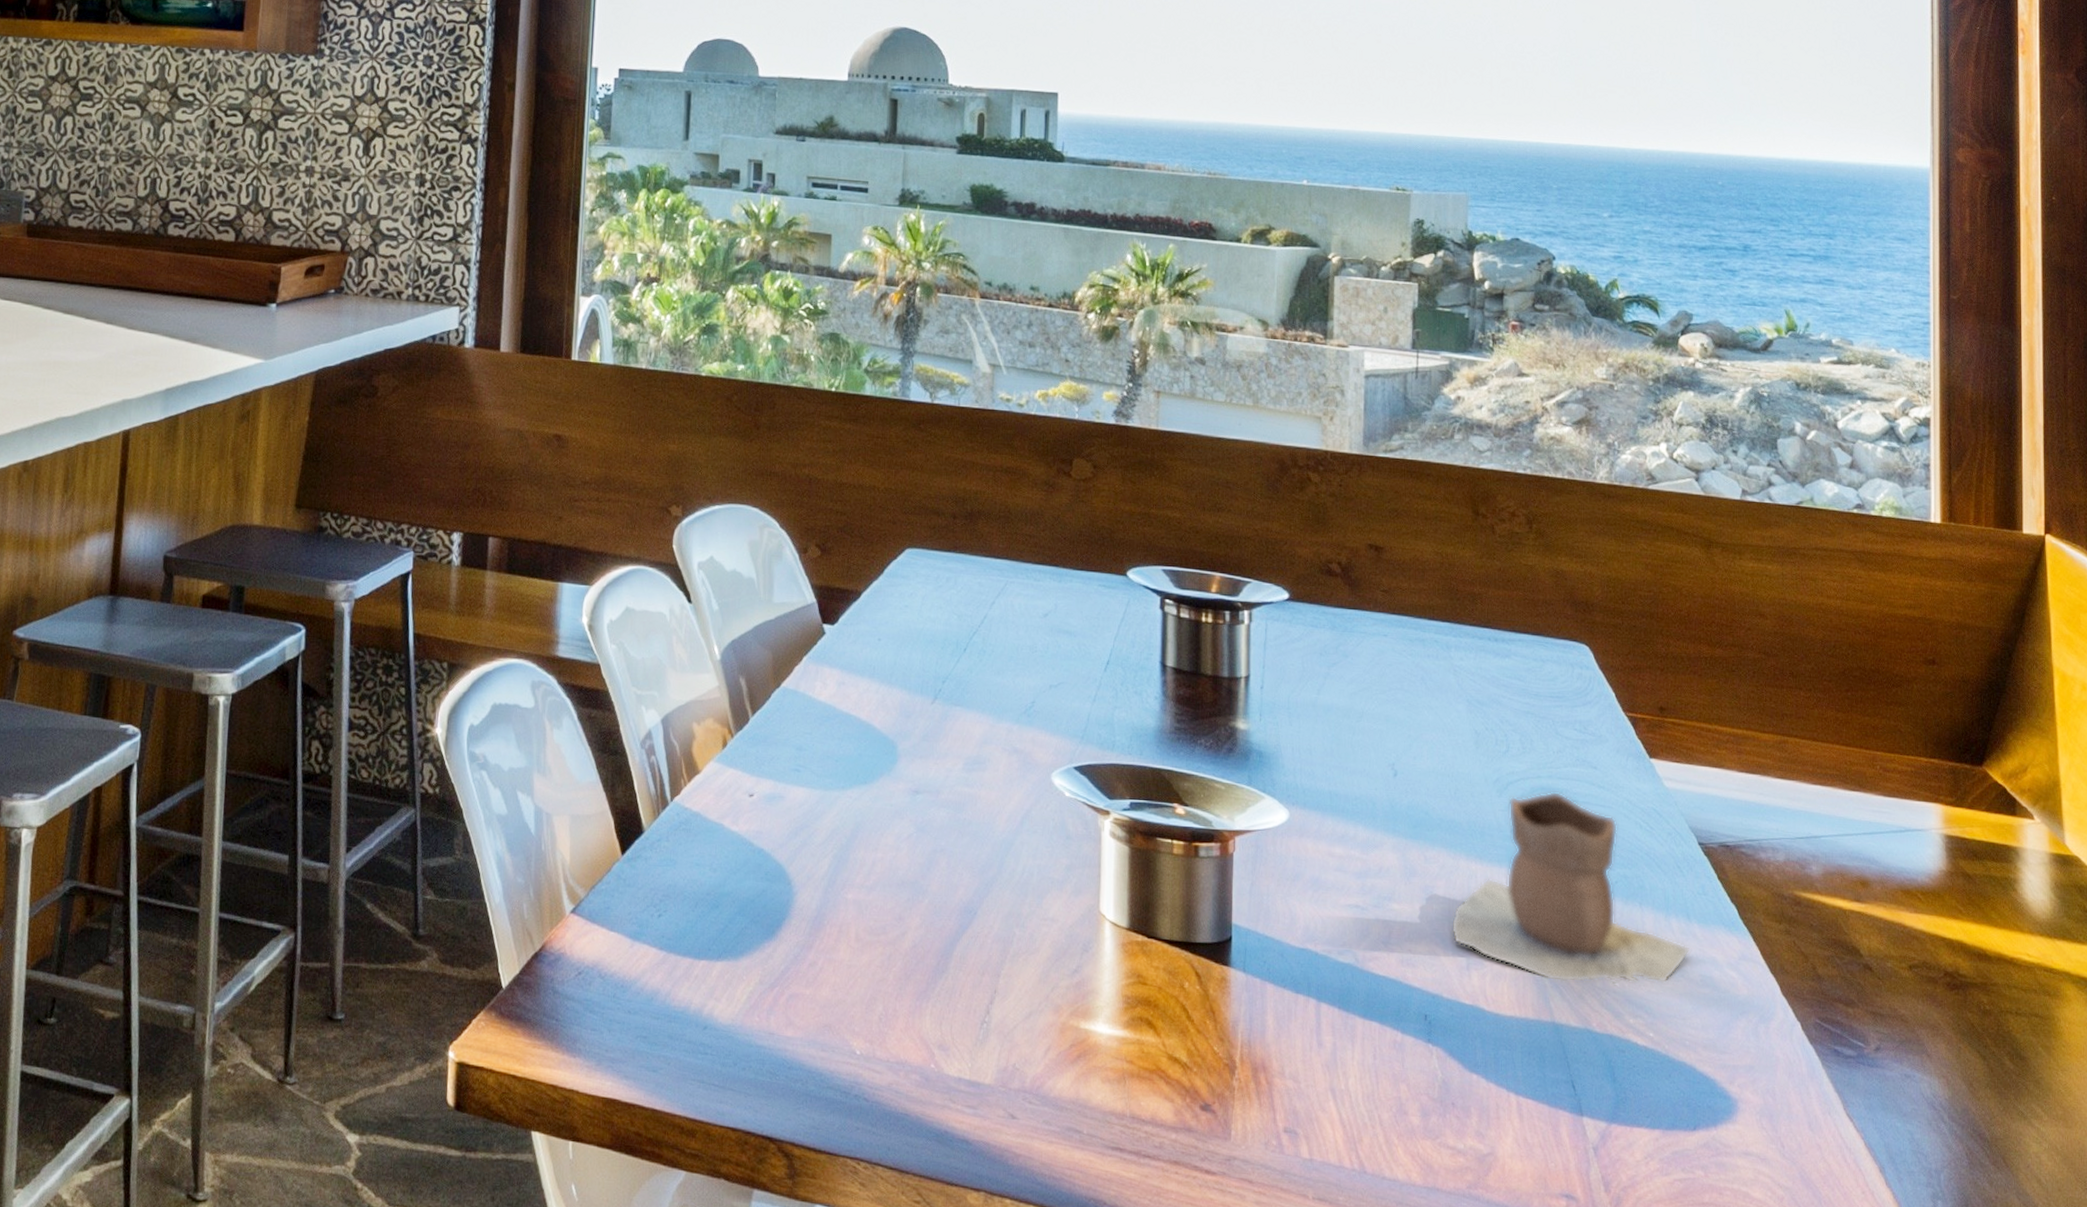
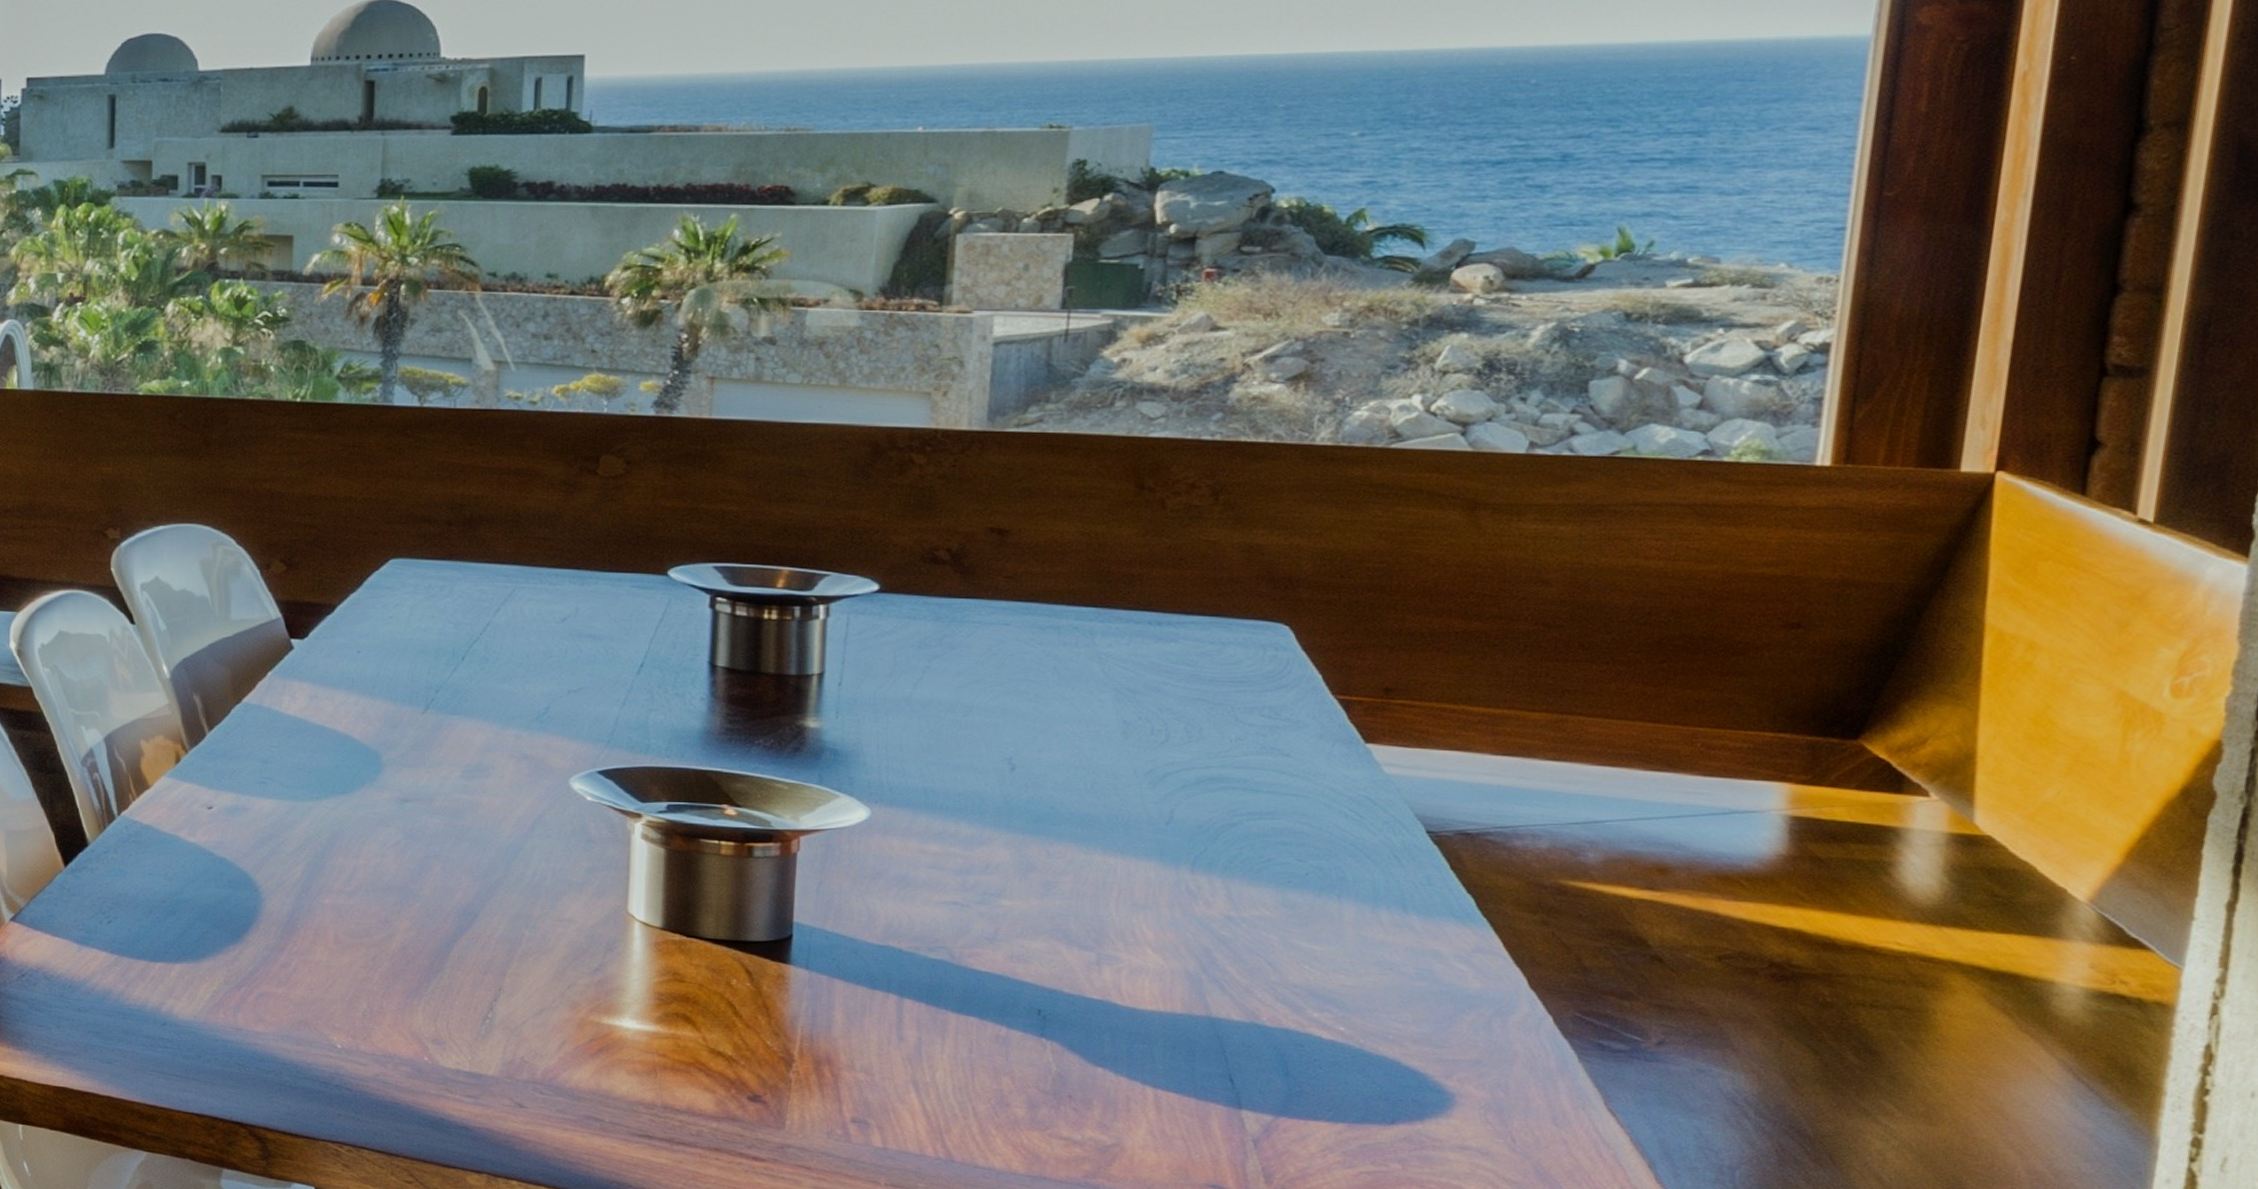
vase: present [1451,791,1691,987] -> none [1077,781,1404,981]

